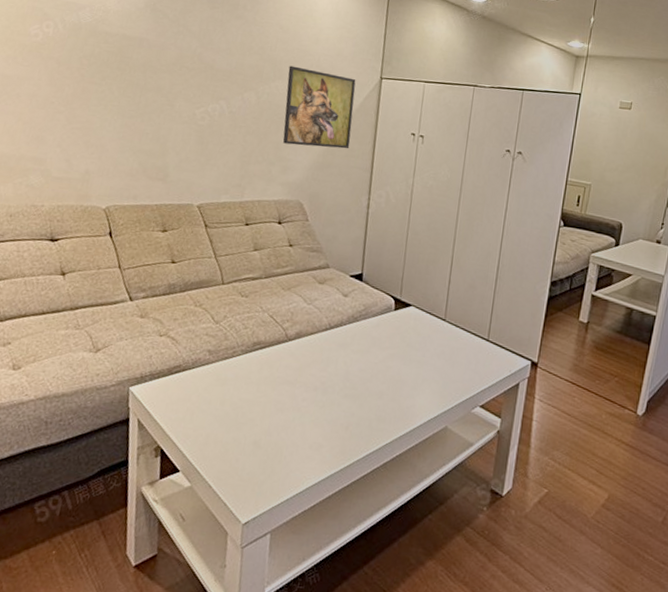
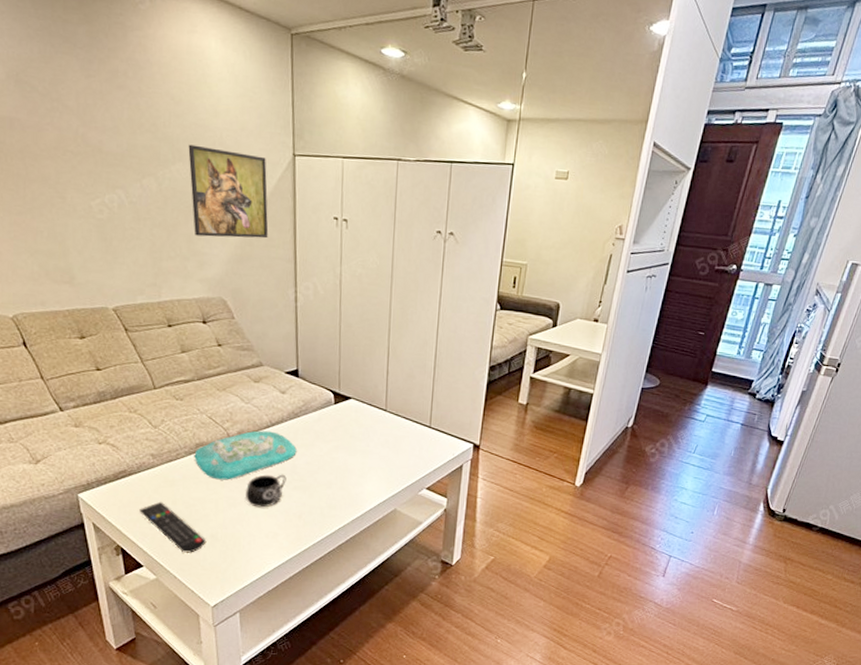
remote control: none [186,400,249,460] -> present [139,501,207,553]
decorative tray: none [249,333,352,383] -> present [194,430,297,480]
mug: none [294,379,339,415] -> present [246,474,287,508]

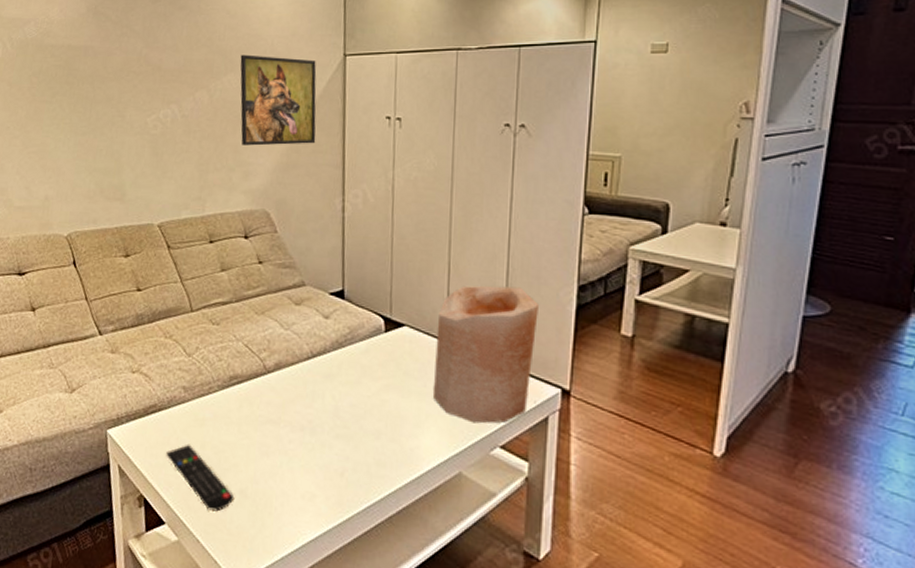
decorative tray: present [194,430,297,480] -> none [227,362,340,422]
mug: present [246,474,287,508] -> none [280,417,328,460]
vase: none [375,366,459,472] -> present [434,285,538,424]

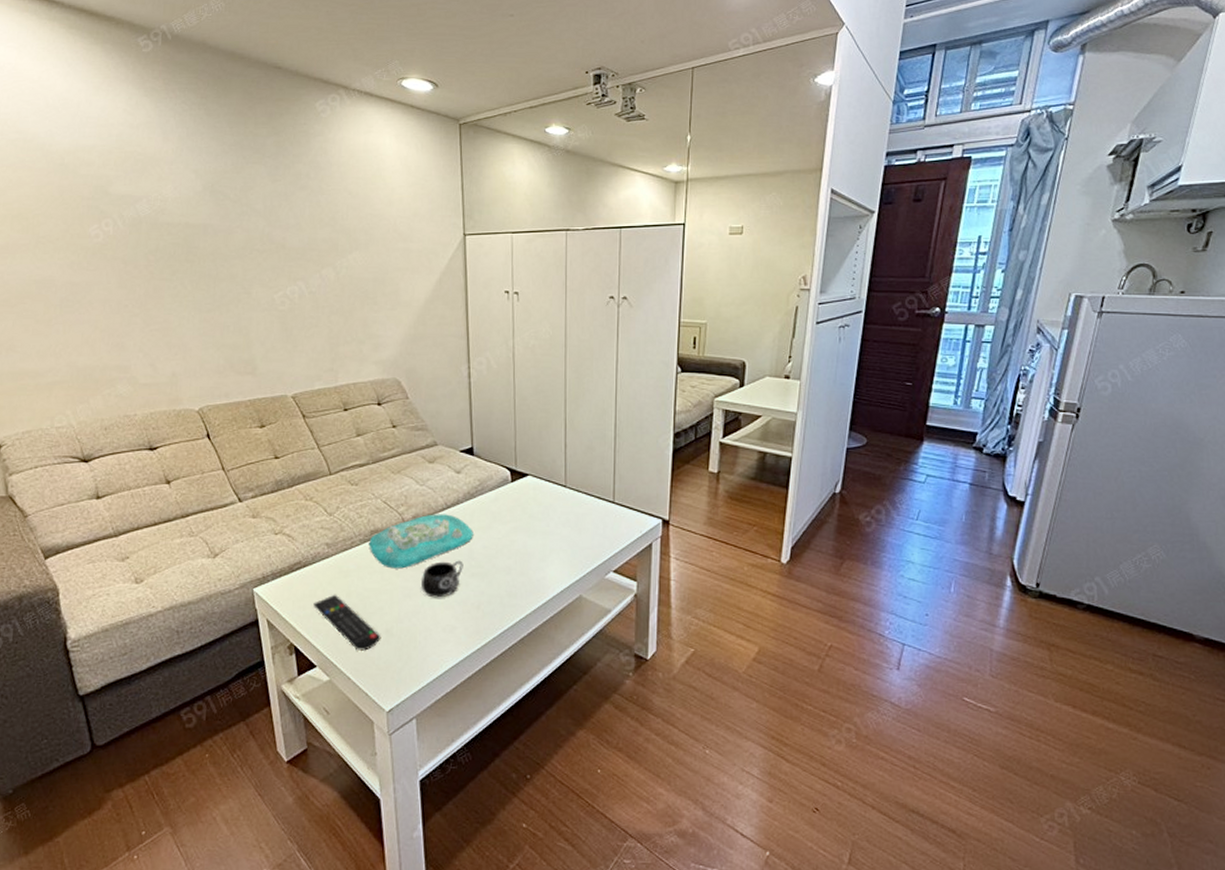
decorative tray: none [227,362,340,422] -> present [369,514,473,569]
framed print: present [240,54,317,146] -> none [364,234,441,319]
mug: none [280,417,328,460] -> present [421,560,463,598]
vase: present [434,285,538,424] -> none [556,437,642,554]

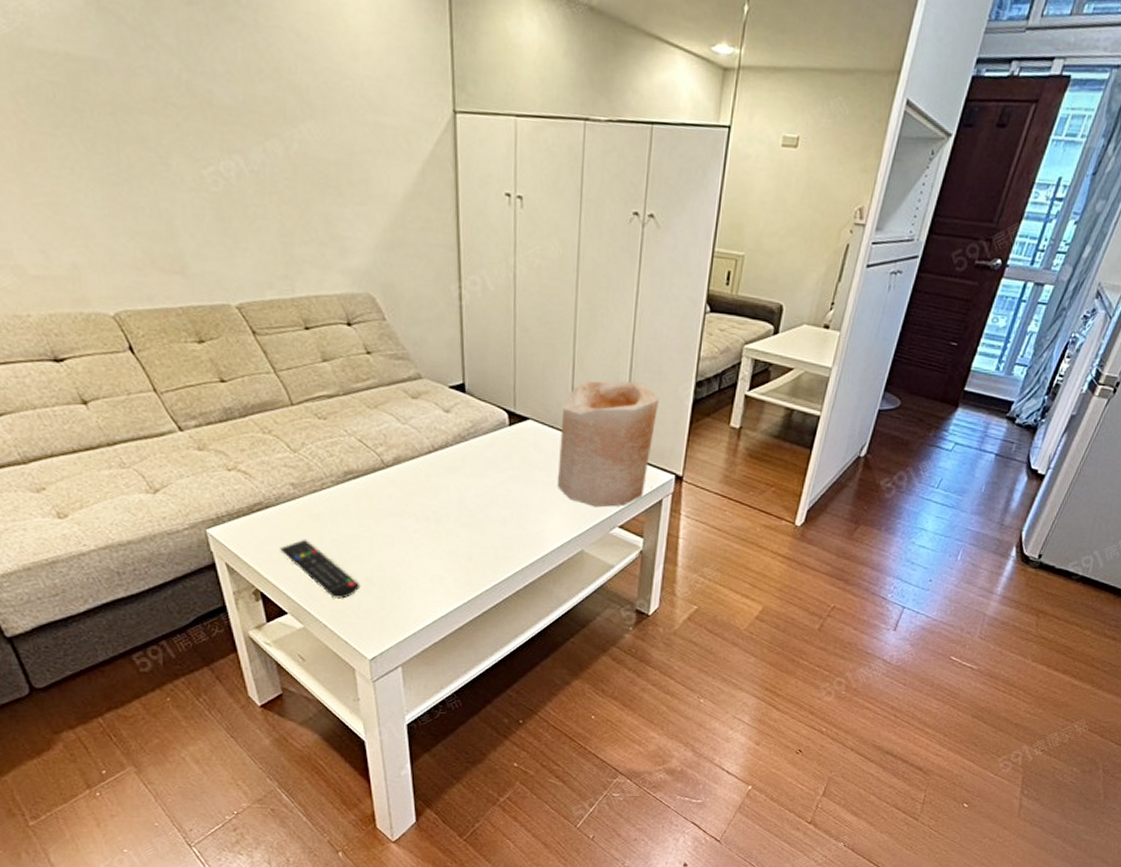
decorative tray: present [369,514,473,569] -> none [342,456,465,515]
mug: present [421,560,463,598] -> none [405,508,453,547]
vase: none [556,437,642,554] -> present [558,380,659,508]

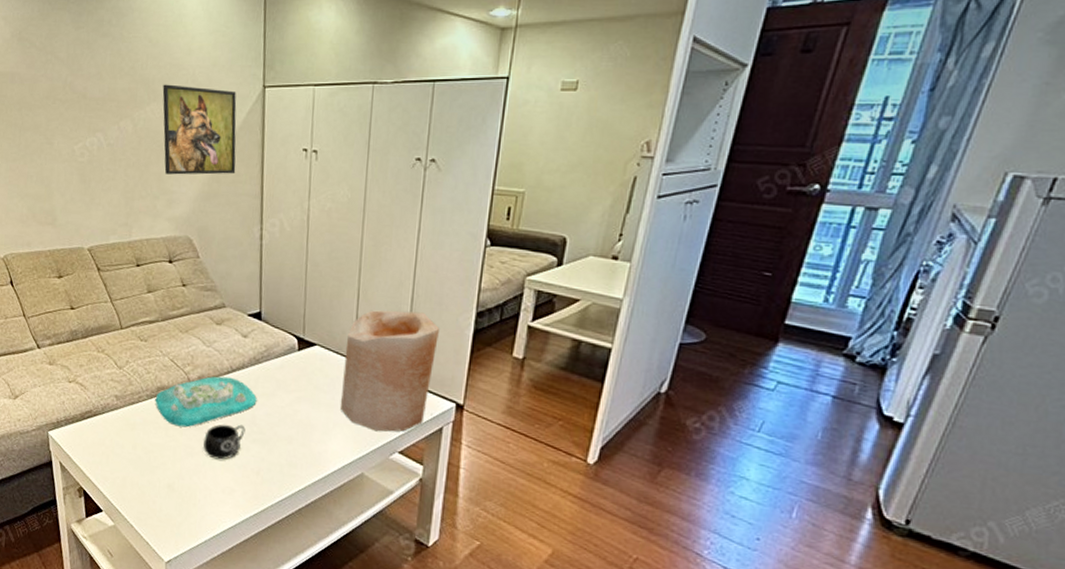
remote control: present [280,539,361,599] -> none [102,445,163,502]
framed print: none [321,96,425,220] -> present [162,84,237,175]
decorative tray: none [342,456,465,515] -> present [155,376,257,428]
mug: none [405,508,453,547] -> present [203,424,246,460]

